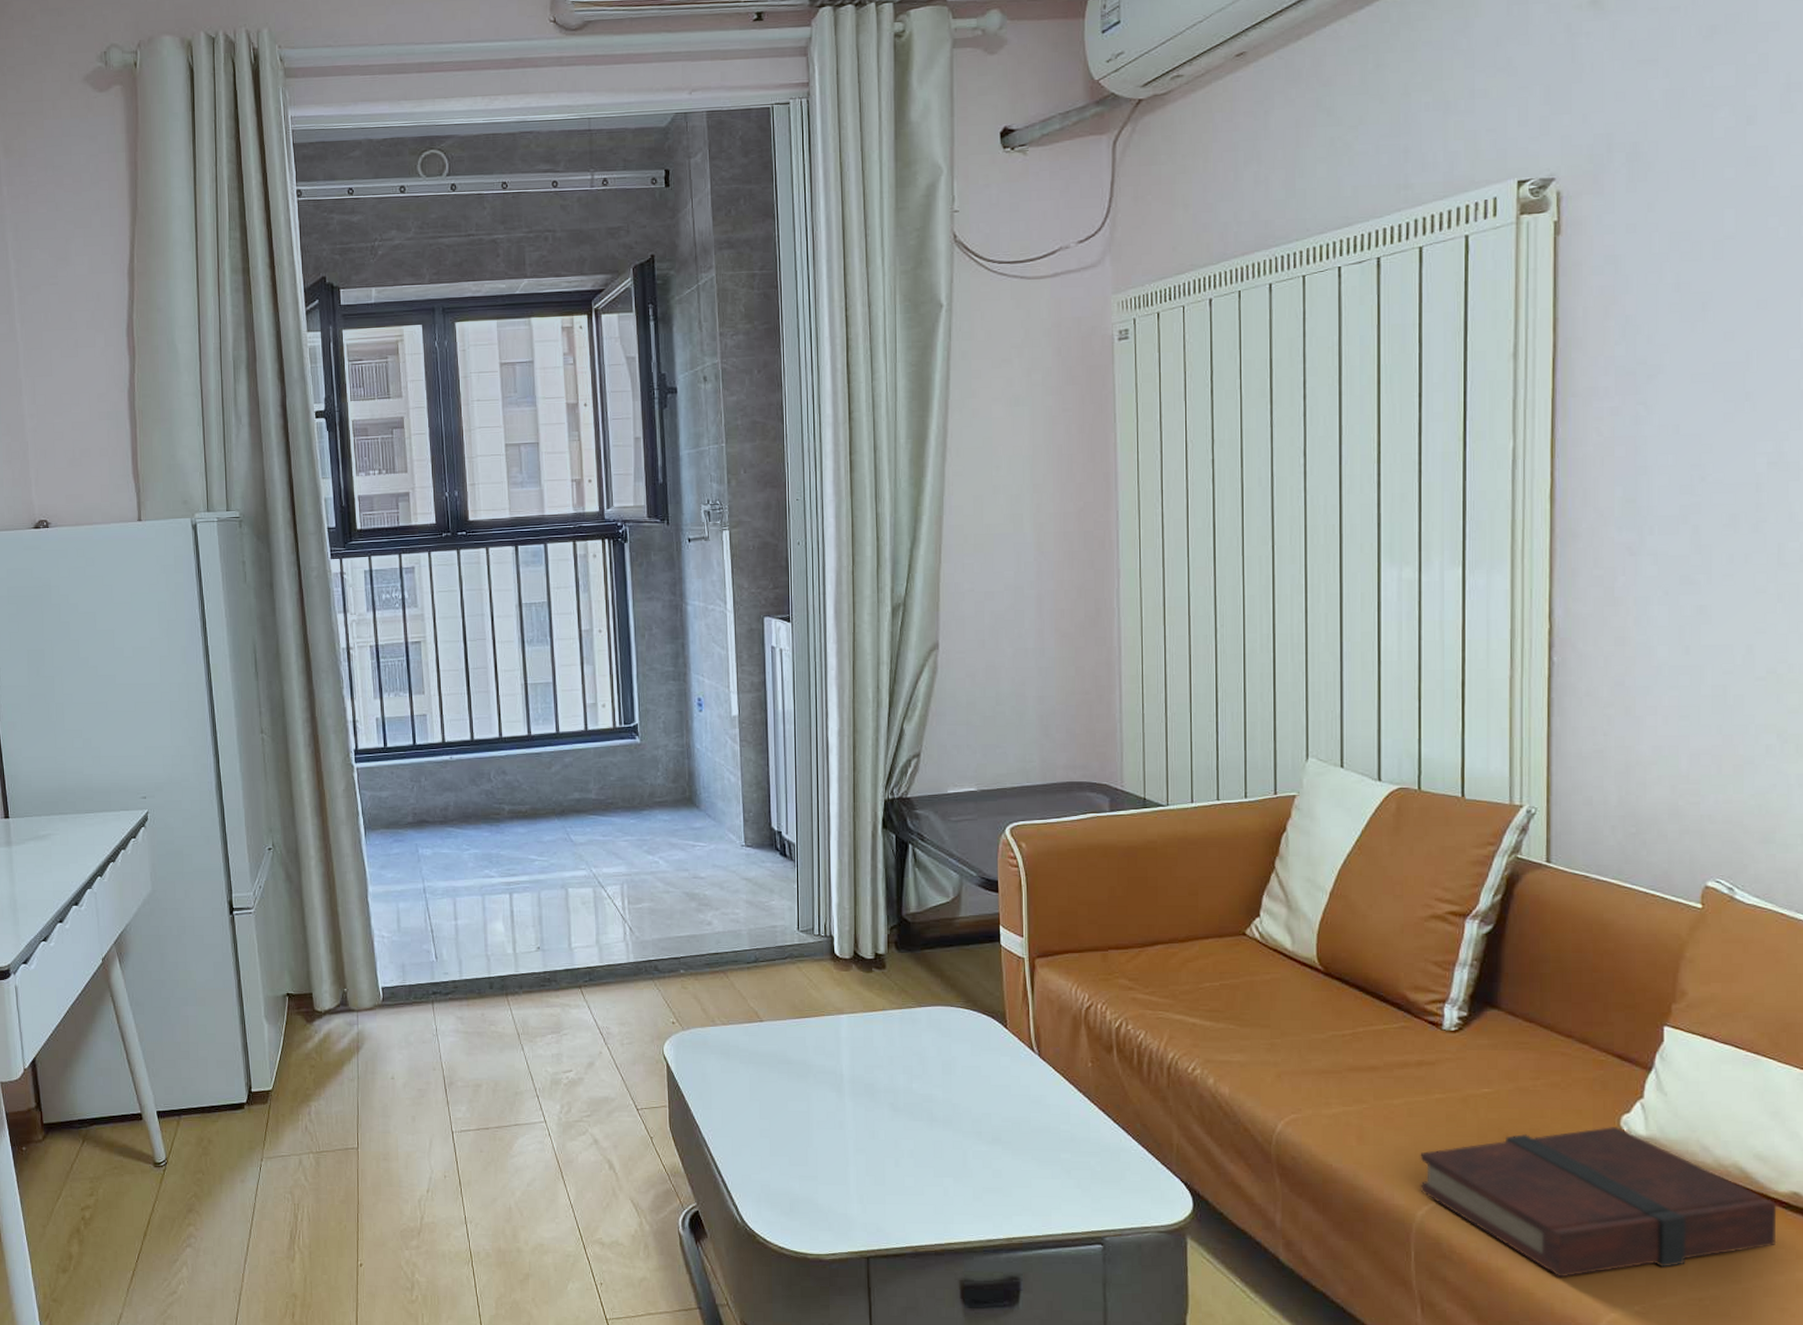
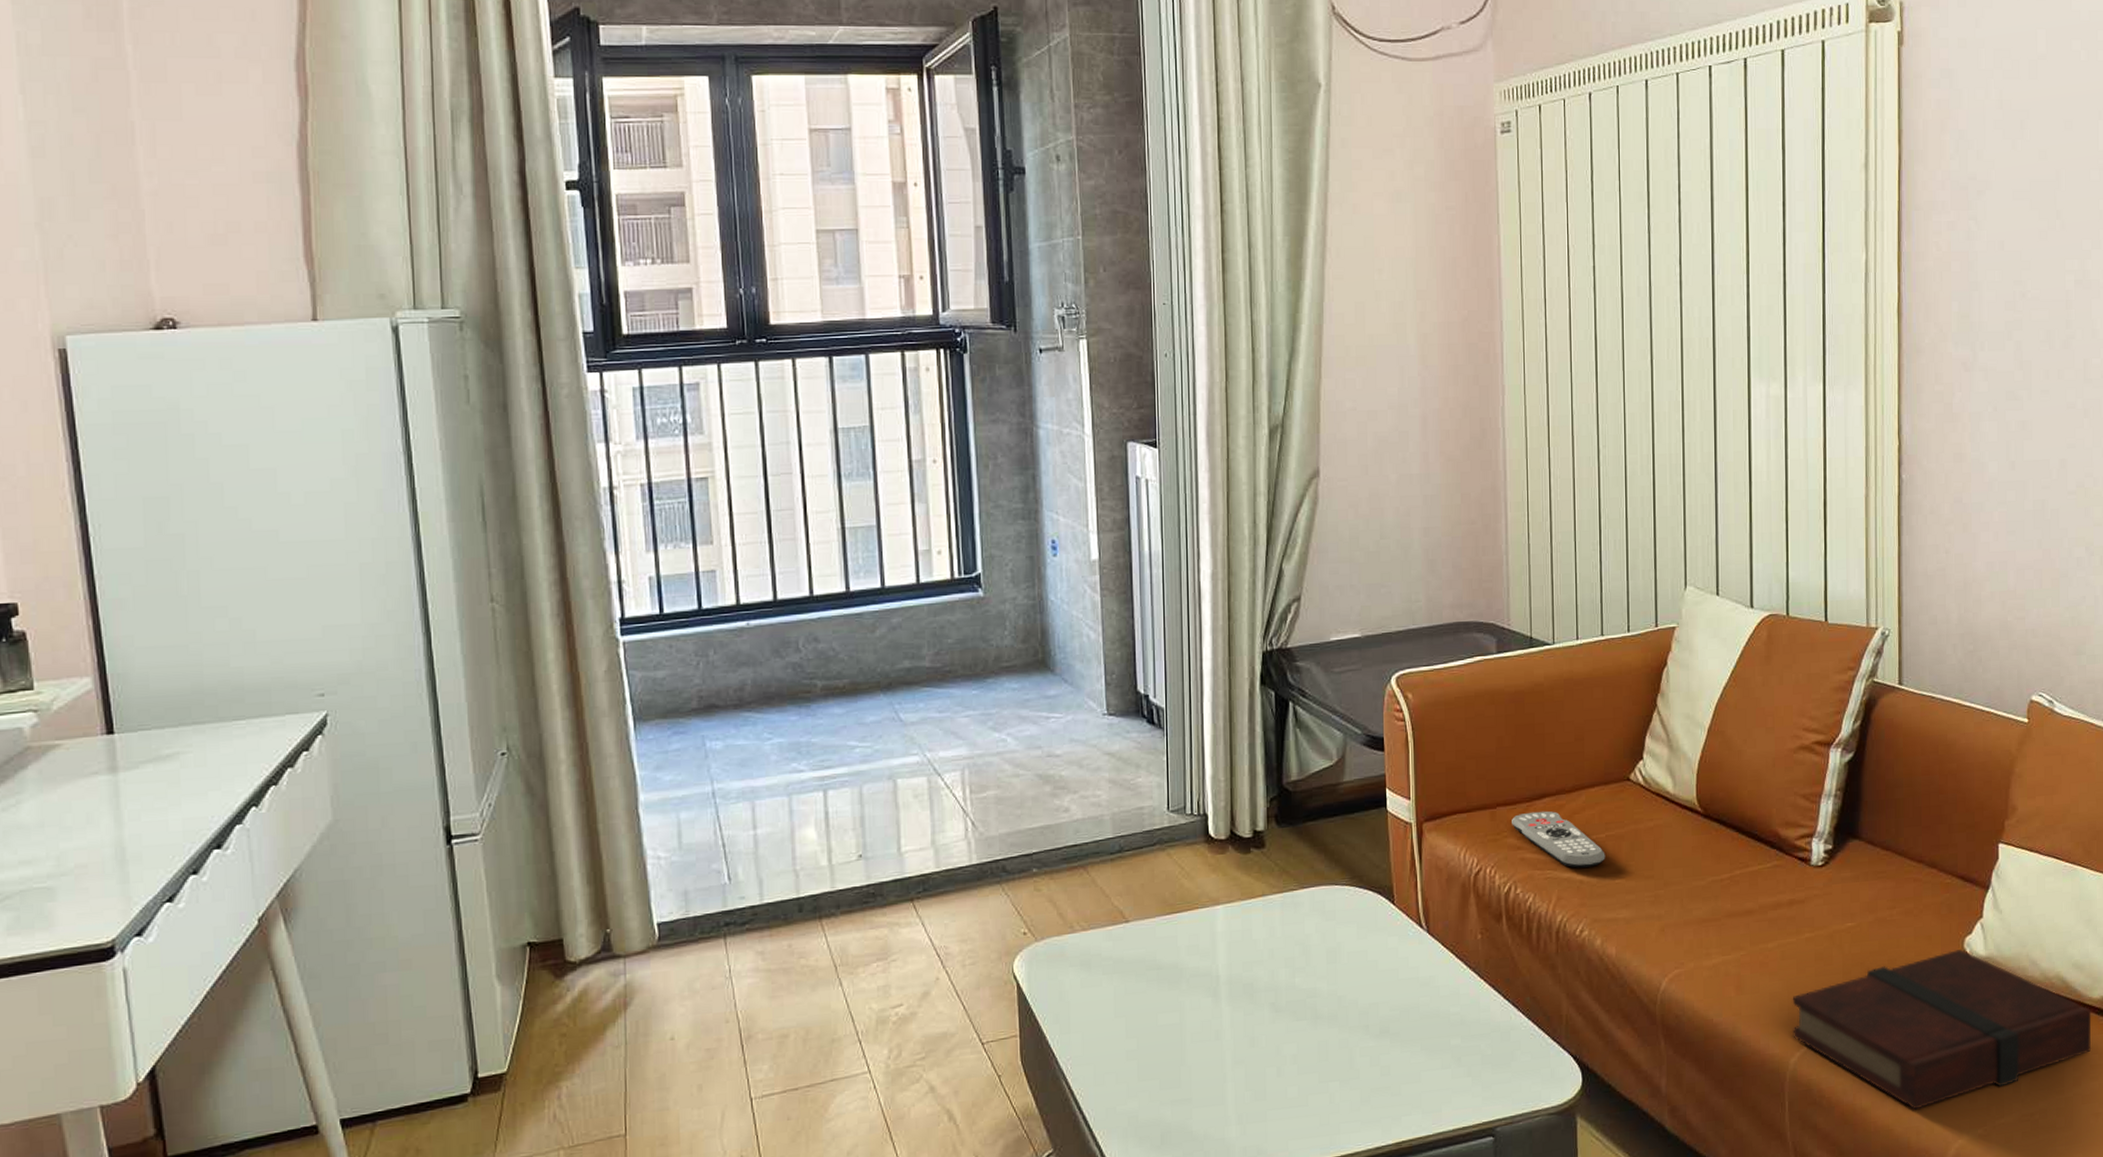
remote control: none [1123,957,1219,1012] -> present [1512,811,1606,868]

